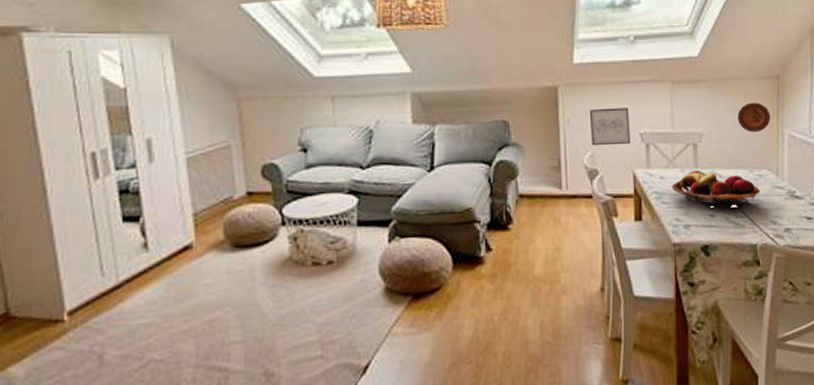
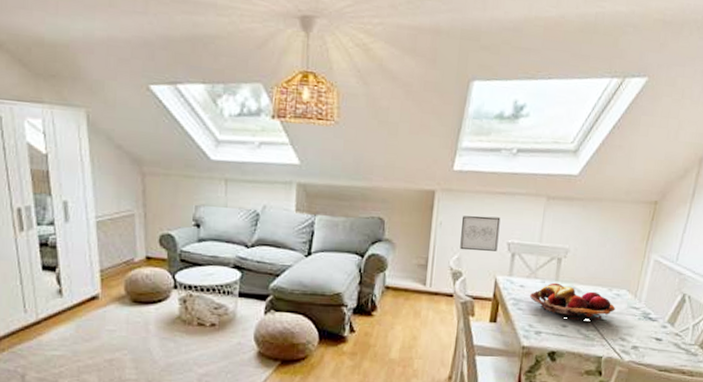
decorative plate: present [737,102,771,133] -> none [606,225,640,254]

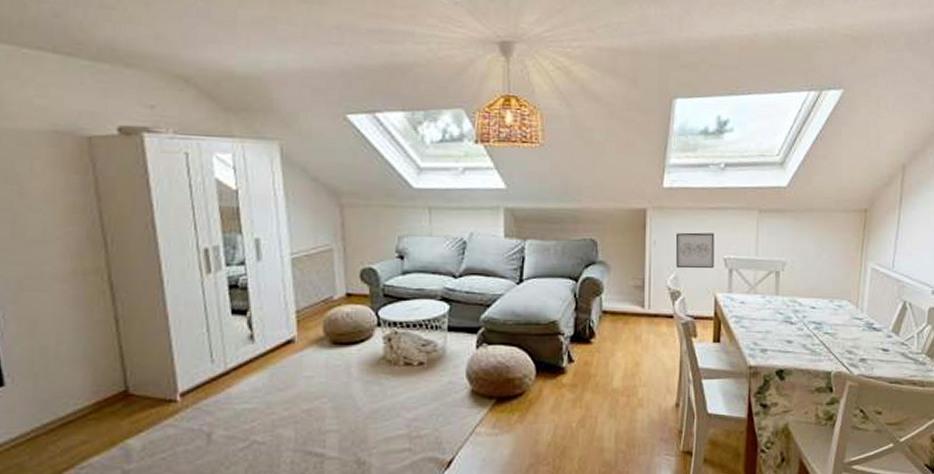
fruit basket: present [529,282,615,321] -> none [751,297,838,335]

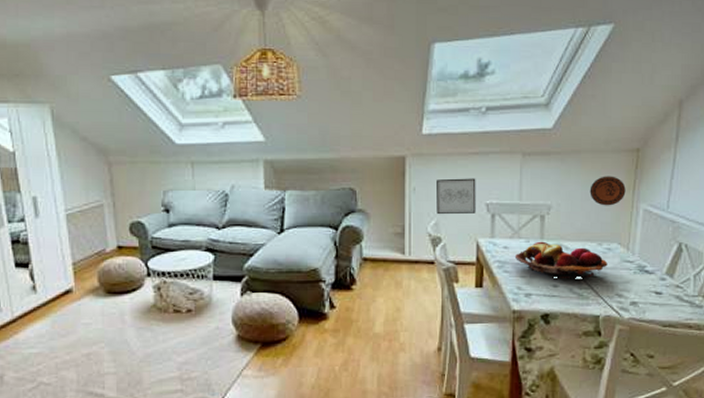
fruit basket: none [751,297,838,335] -> present [514,241,608,279]
decorative plate: none [821,234,855,264] -> present [590,176,626,206]

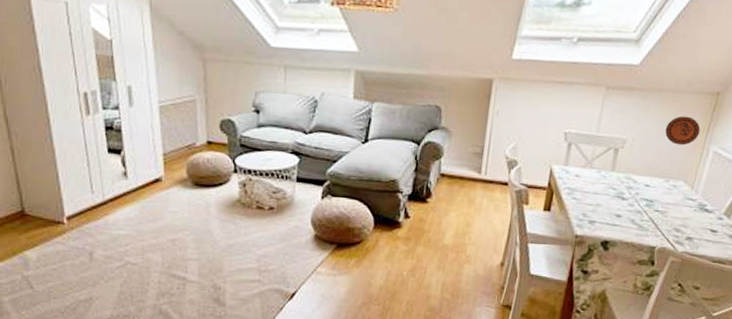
wall art: present [437,178,476,215] -> none [516,105,558,141]
fruit basket: present [514,241,608,279] -> none [584,172,671,211]

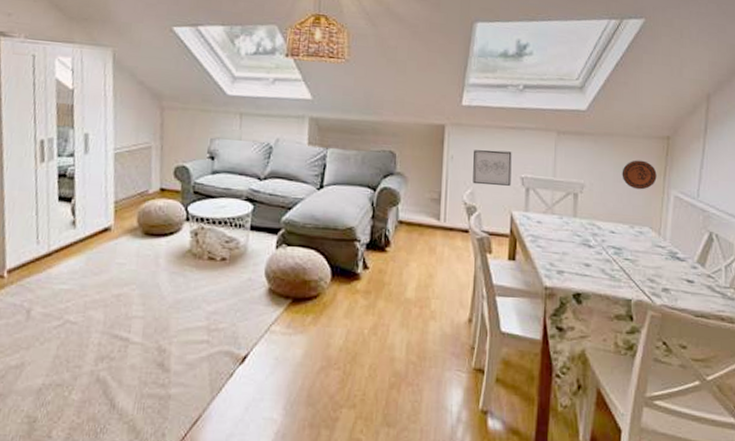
wall art: none [516,105,558,141] -> present [473,150,512,186]

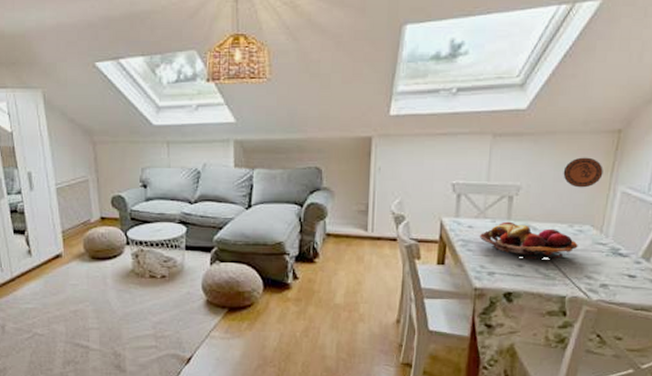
wall art: present [473,150,512,186] -> none [401,158,443,194]
fruit basket: none [547,218,639,260] -> present [479,221,578,260]

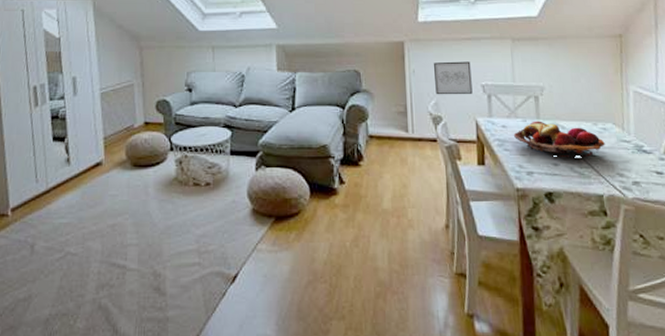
wall art: none [401,158,443,194] -> present [434,61,473,95]
decorative plate: present [563,157,603,188] -> none [579,59,614,88]

